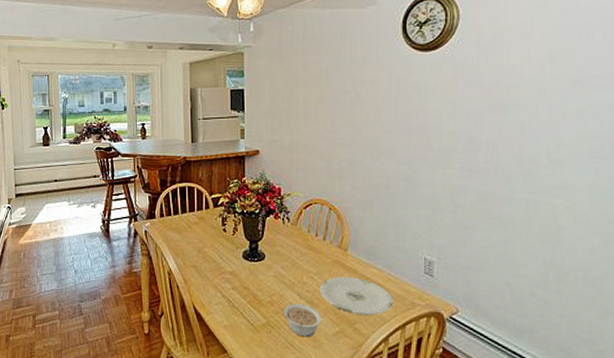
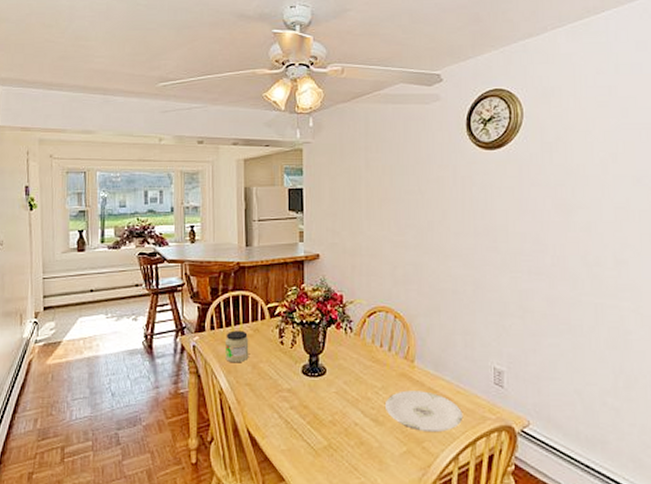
jar: none [174,218,195,247] -> present [225,330,249,363]
legume: present [284,303,321,337] -> none [347,422,387,460]

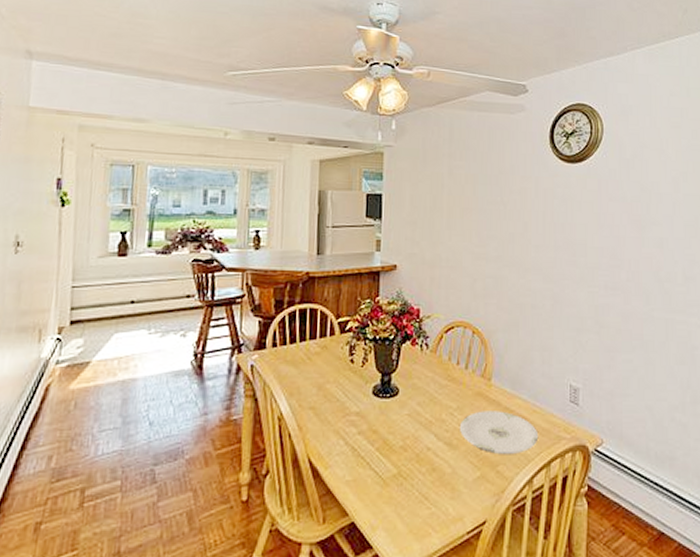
jar: present [225,330,249,363] -> none [287,348,316,384]

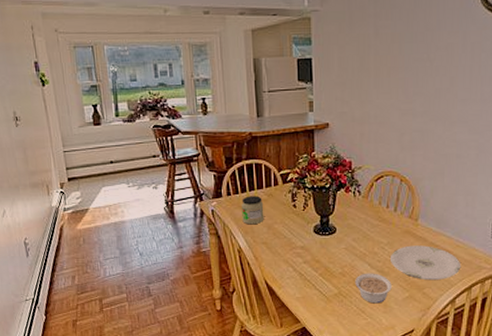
jar: none [287,348,316,384] -> present [242,196,264,225]
legume: none [418,446,461,487] -> present [355,273,392,304]

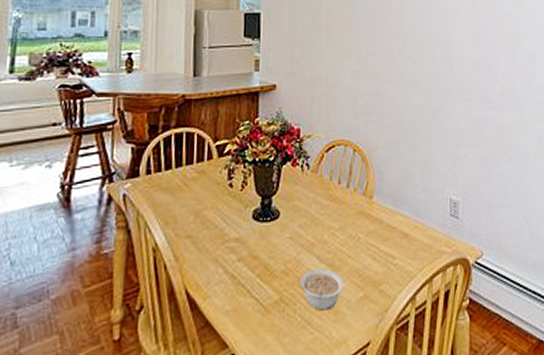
jar: present [242,196,264,225] -> none [163,173,193,213]
plate: present [391,245,461,281] -> none [342,228,421,274]

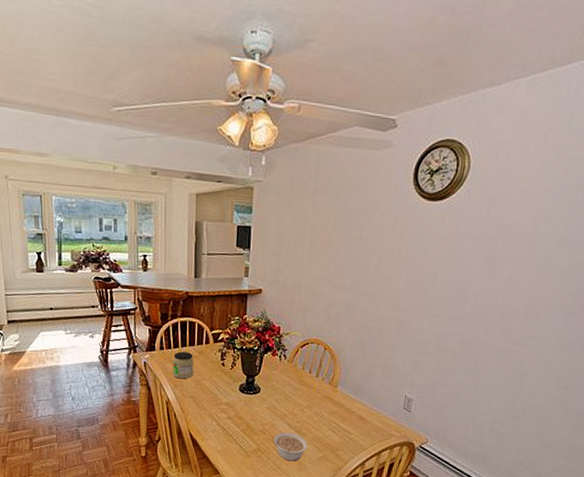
jar: none [163,173,193,213] -> present [173,351,194,379]

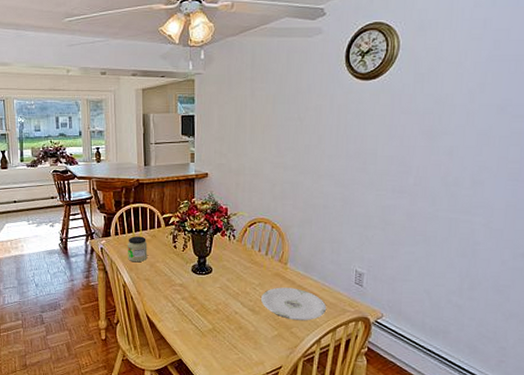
legume: present [274,432,308,462] -> none [228,311,262,340]
plate: none [308,410,374,444] -> present [261,287,327,321]

